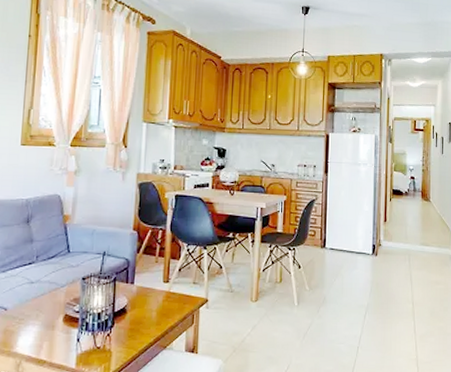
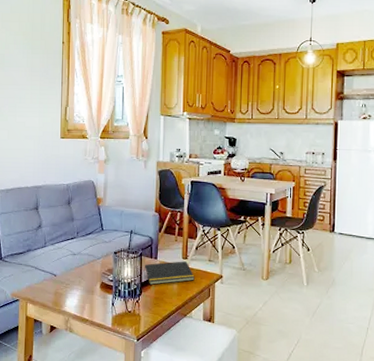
notepad: none [117,285,177,314] -> present [144,261,195,285]

